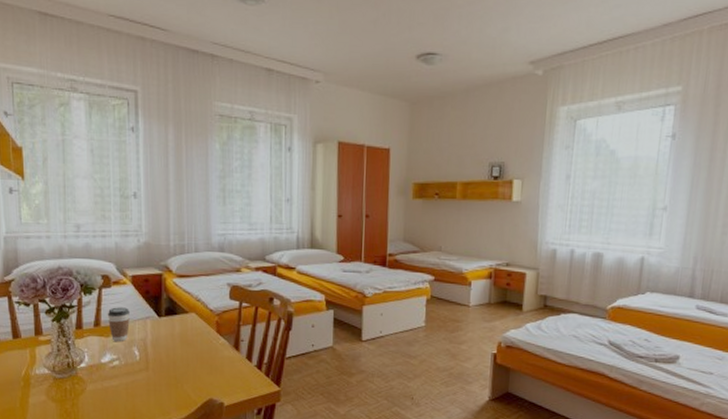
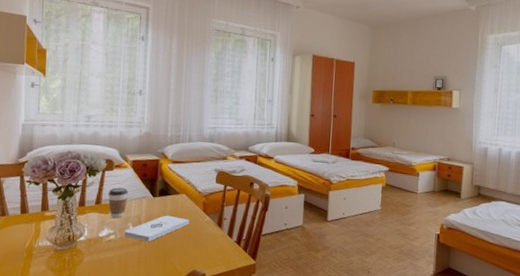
notepad: none [129,337,202,368] -> present [124,215,190,242]

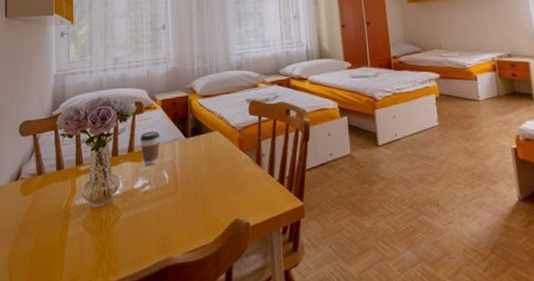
notepad: present [124,215,190,242] -> none [159,157,226,190]

